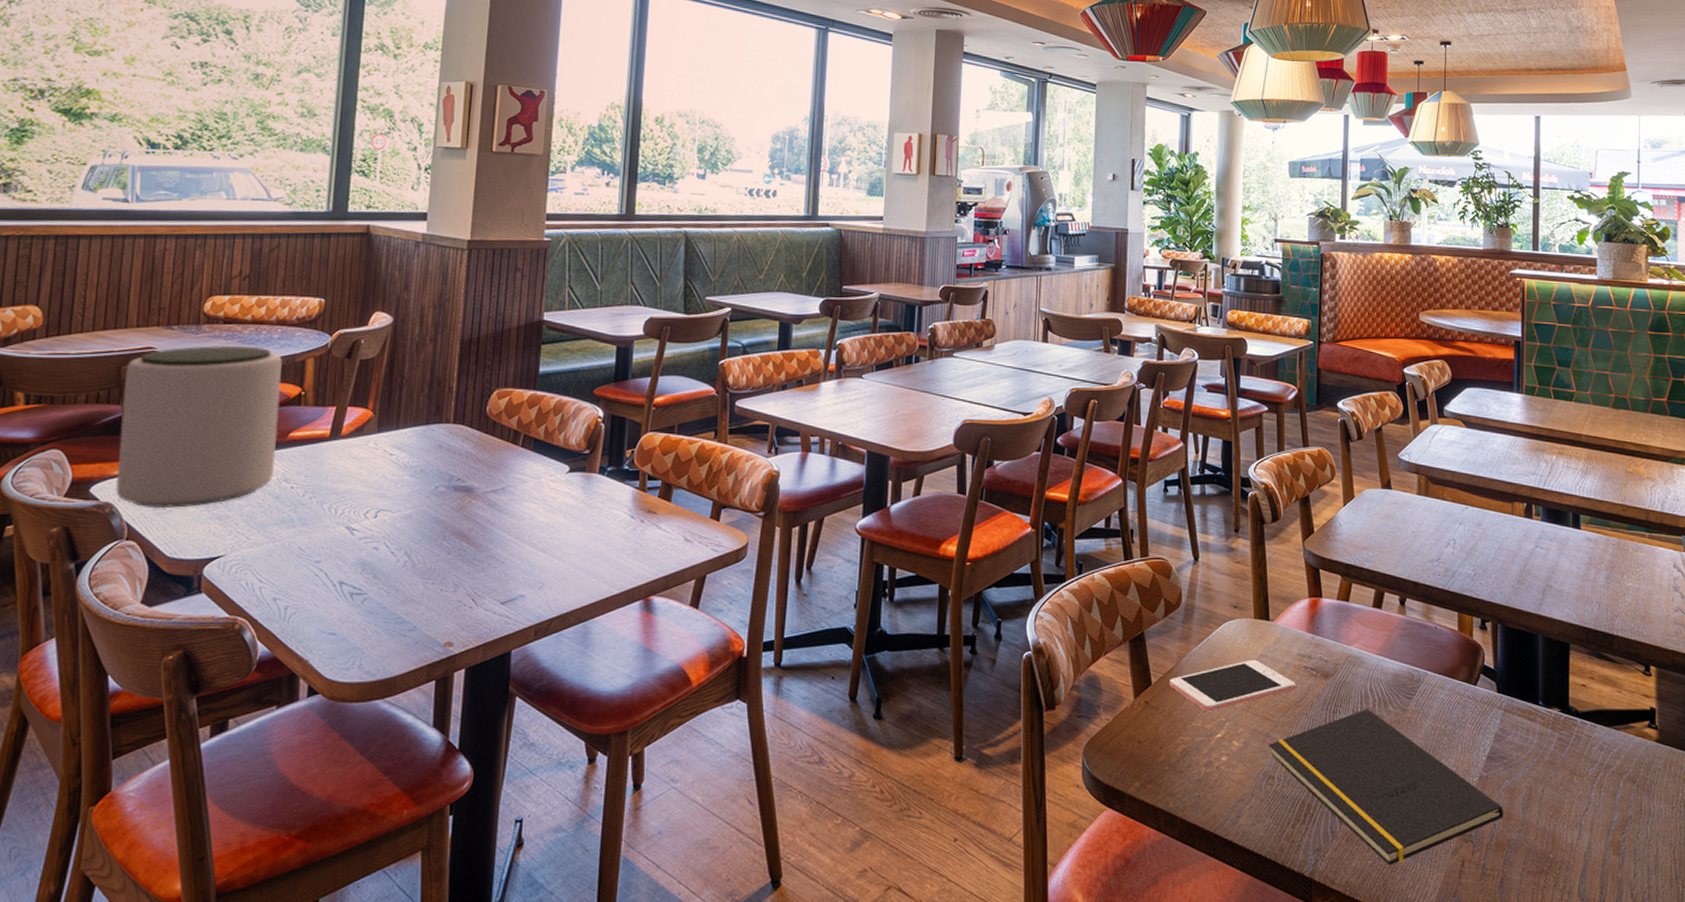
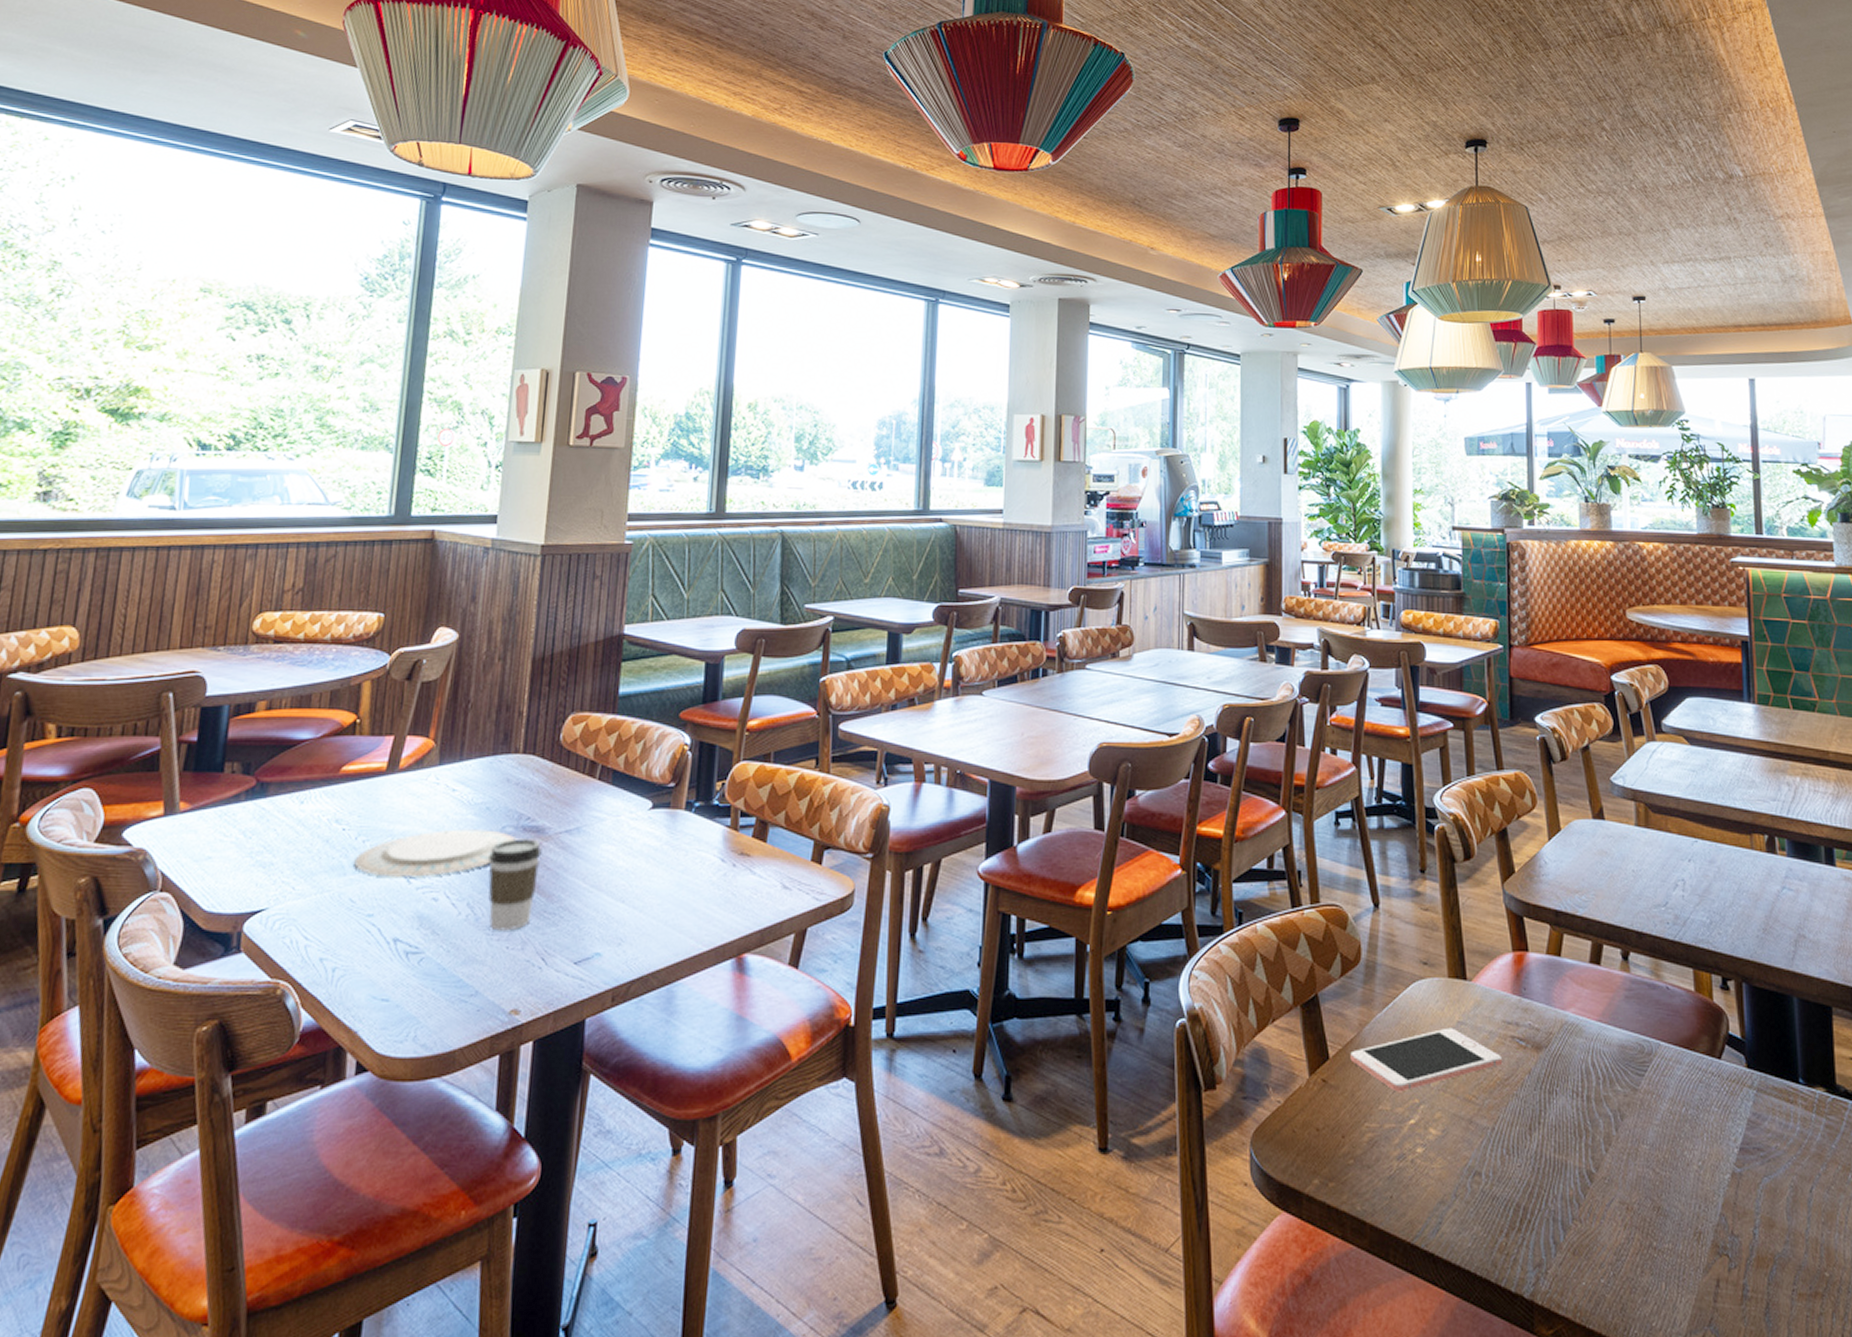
plant pot: present [116,346,282,509] -> none [151,668,336,855]
plate: none [302,488,449,529] -> present [354,829,517,877]
coffee cup: none [423,495,471,576] -> present [488,837,542,931]
notepad: present [1268,709,1503,866] -> none [1472,1088,1764,1286]

